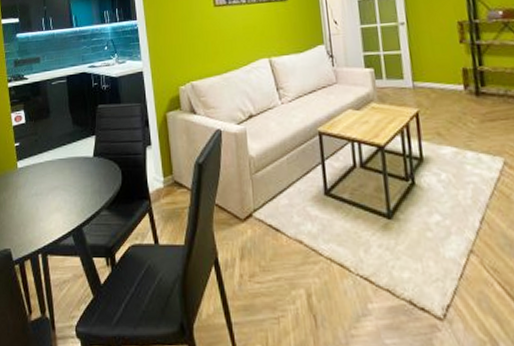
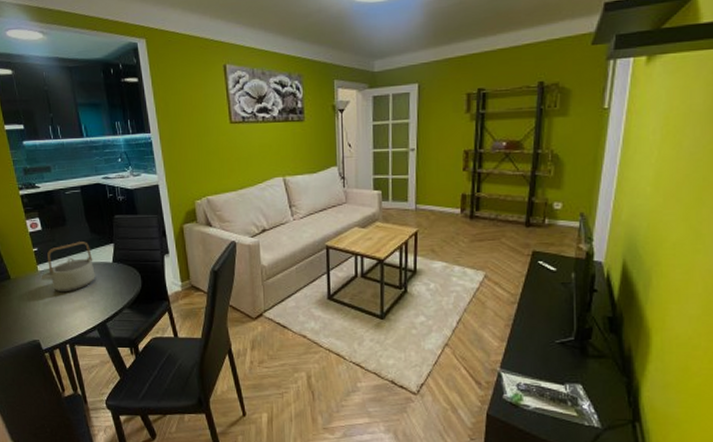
teapot: none [19,134,75,192] -> present [41,242,96,293]

